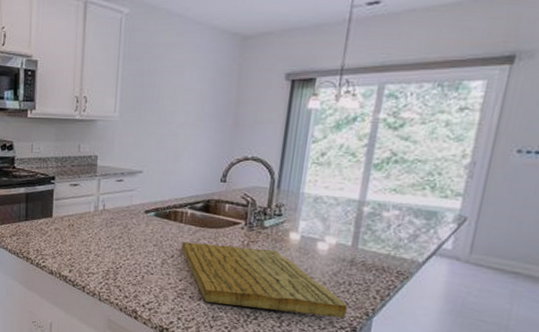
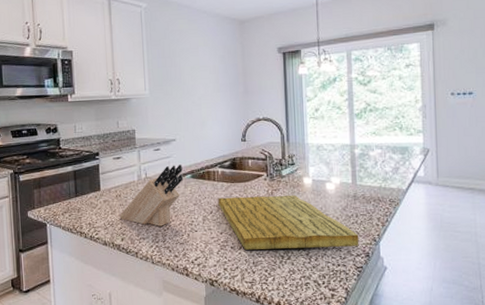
knife block: none [69,199,147,264] -> present [119,165,183,227]

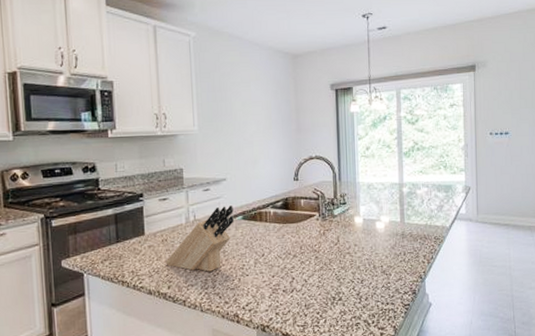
cutting board: present [218,194,359,250] -> none [270,234,407,293]

